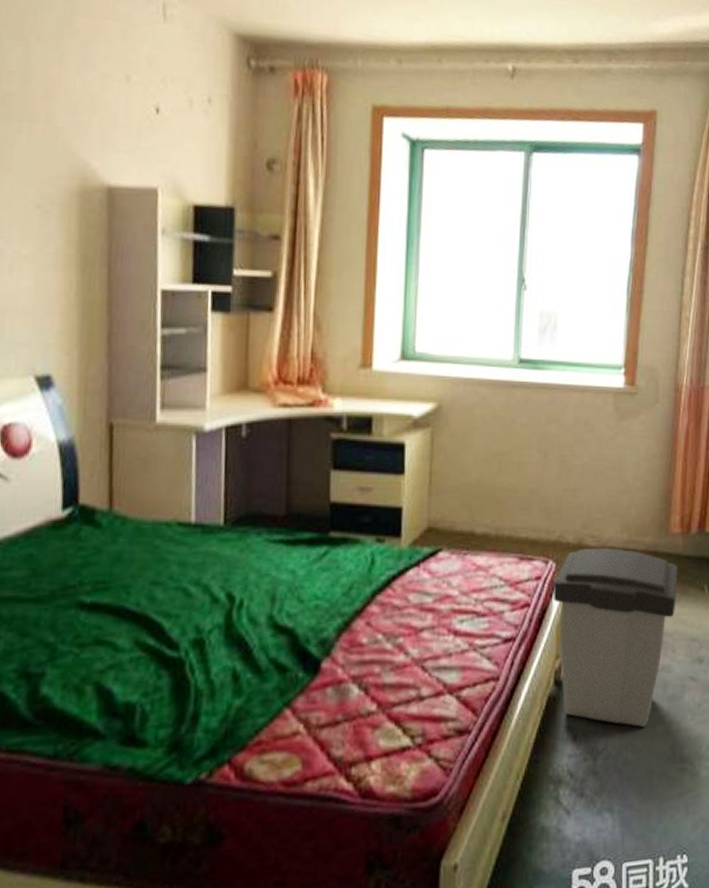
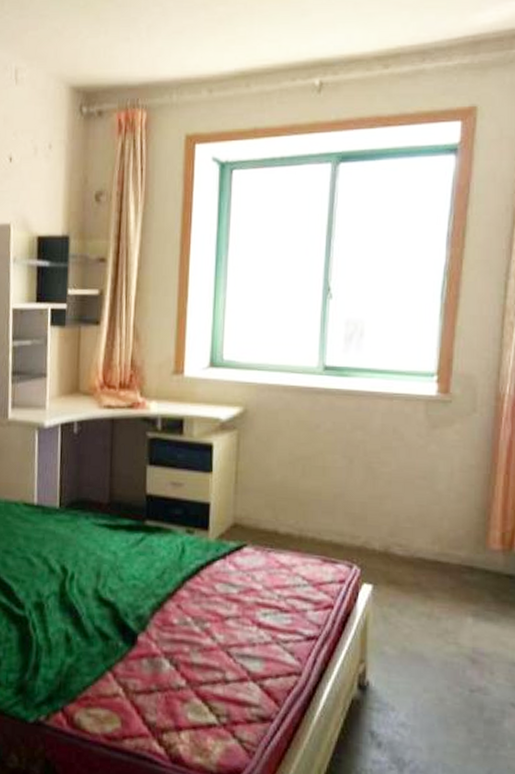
trash can: present [553,548,678,727] -> none [357,557,497,747]

